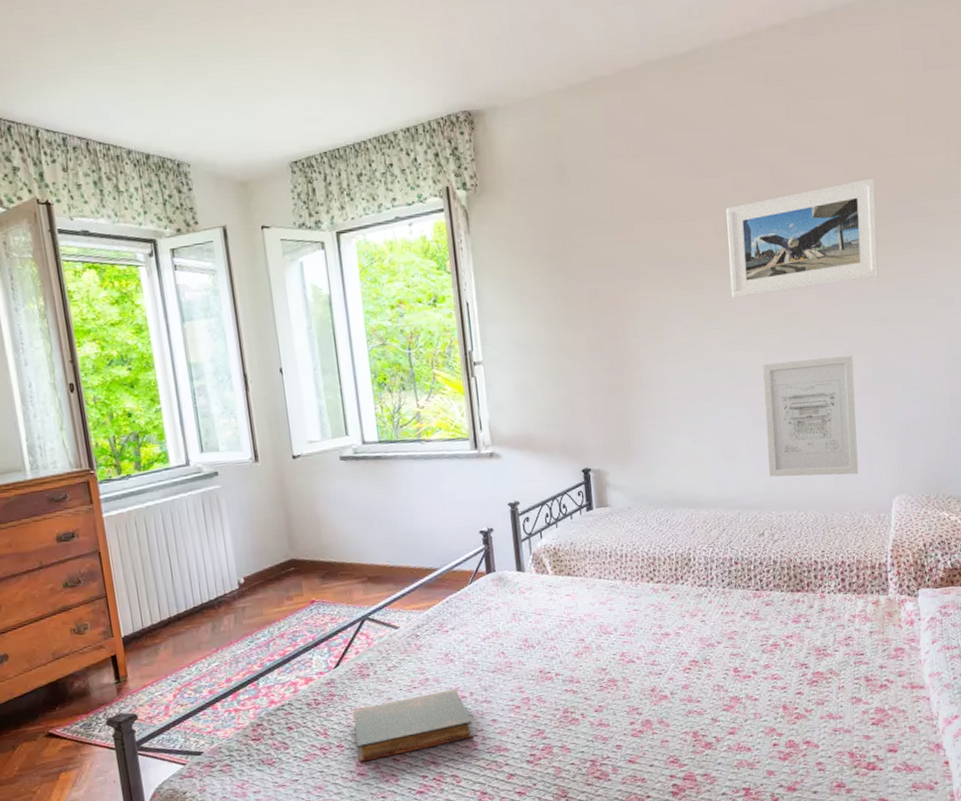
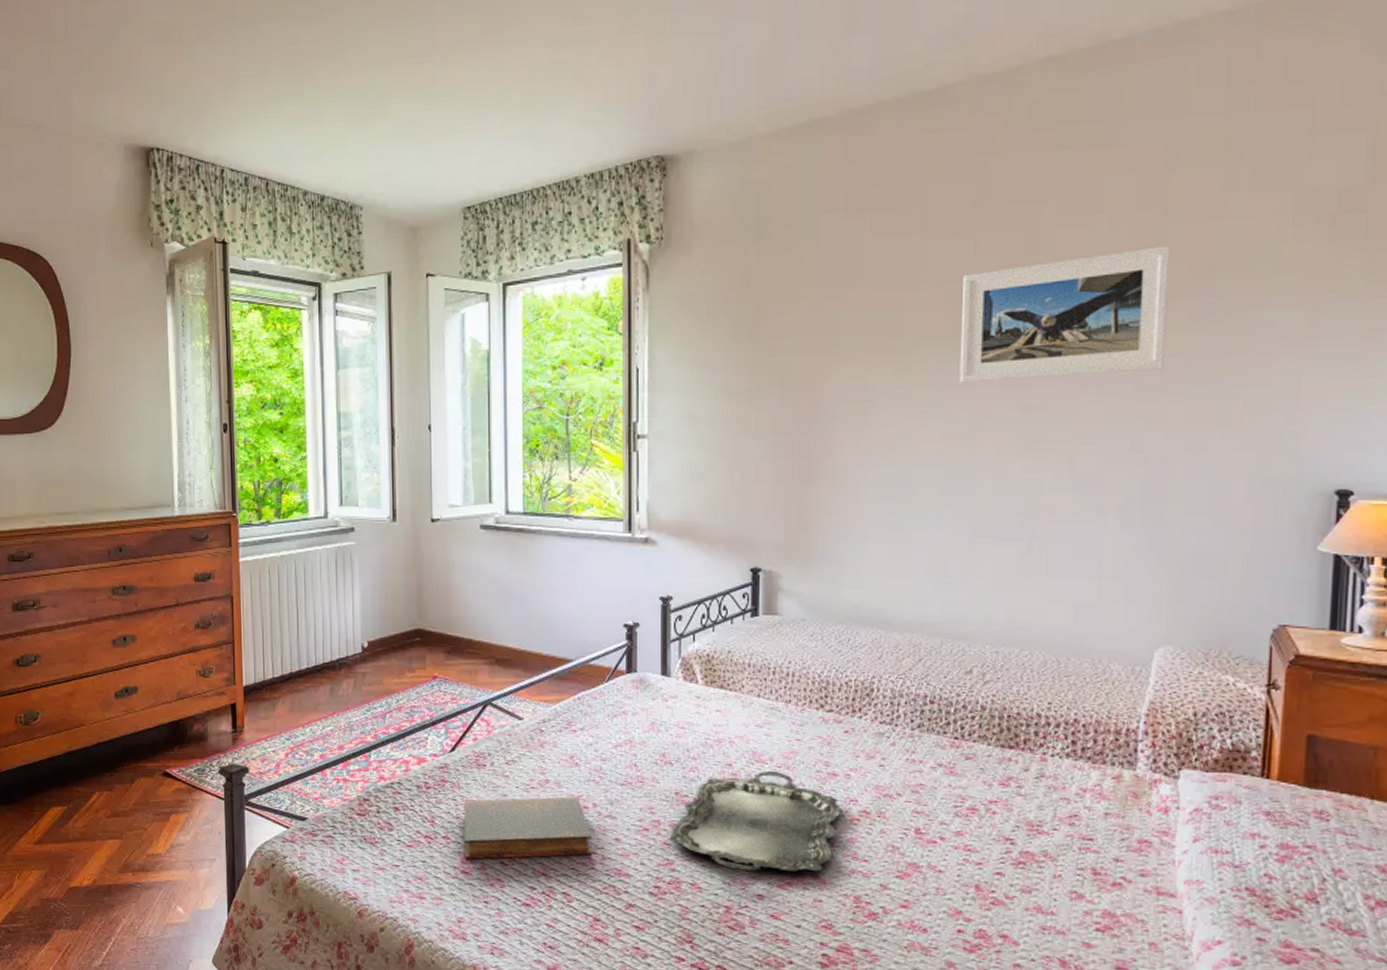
serving tray: none [538,639,677,729] -> present [669,770,843,872]
wall art: present [763,355,859,477] -> none [987,465,1117,614]

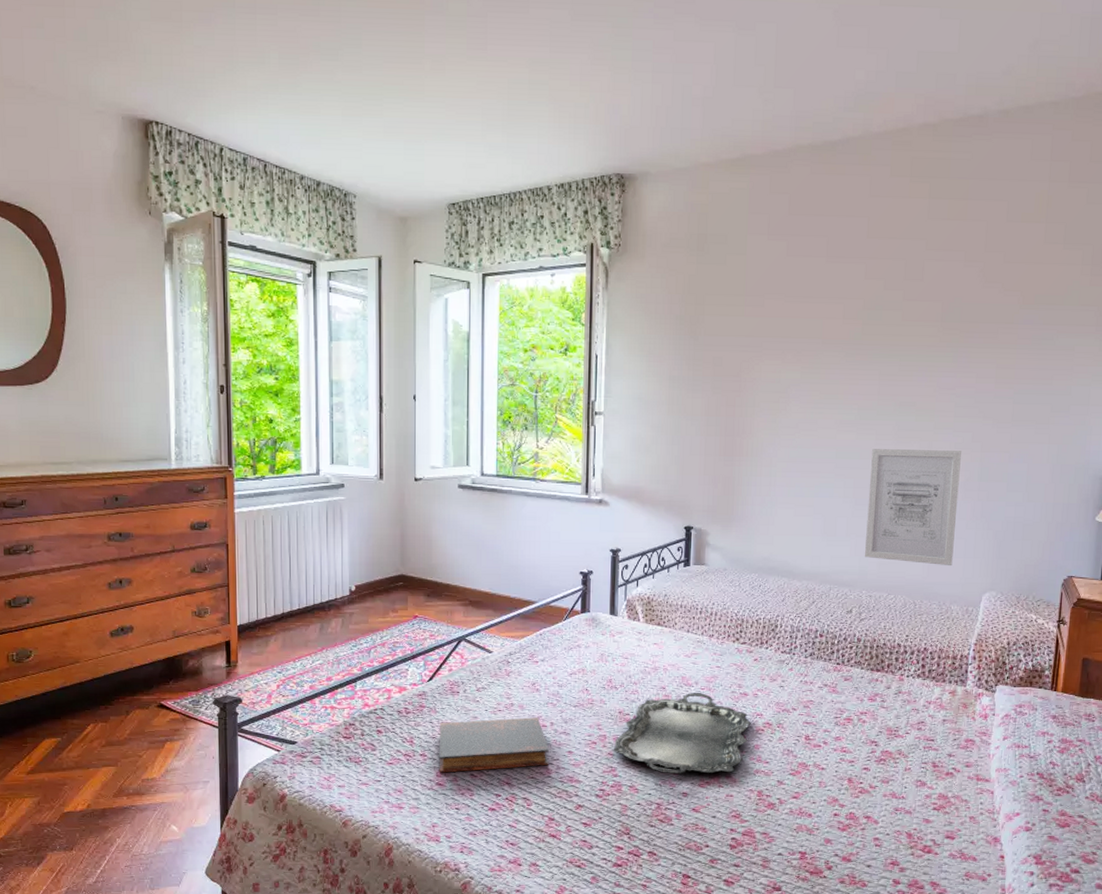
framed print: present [959,245,1171,383] -> none [850,281,1007,382]
wall art: none [987,465,1117,614] -> present [865,449,962,567]

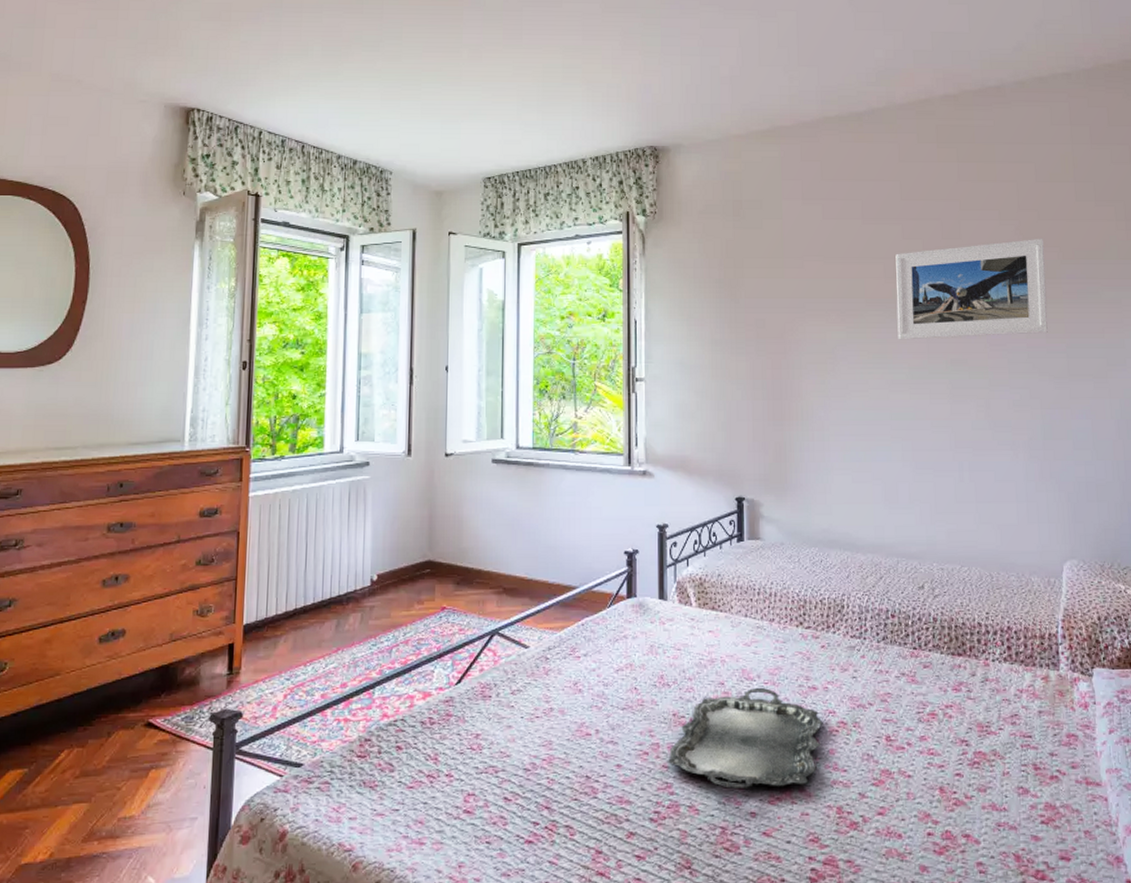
book: present [439,717,550,773] -> none [467,724,595,797]
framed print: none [850,281,1007,382] -> present [895,238,1048,340]
wall art: present [865,449,962,567] -> none [928,408,1027,533]

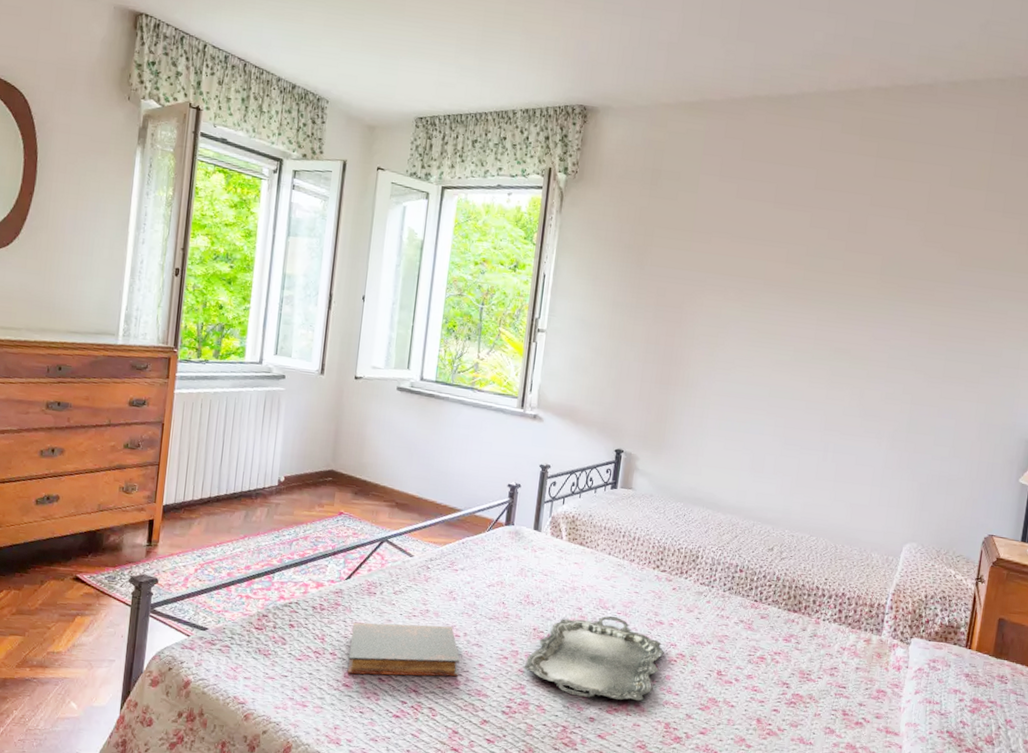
book: none [467,724,595,797] -> present [347,622,461,677]
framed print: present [895,238,1048,340] -> none [789,240,946,334]

